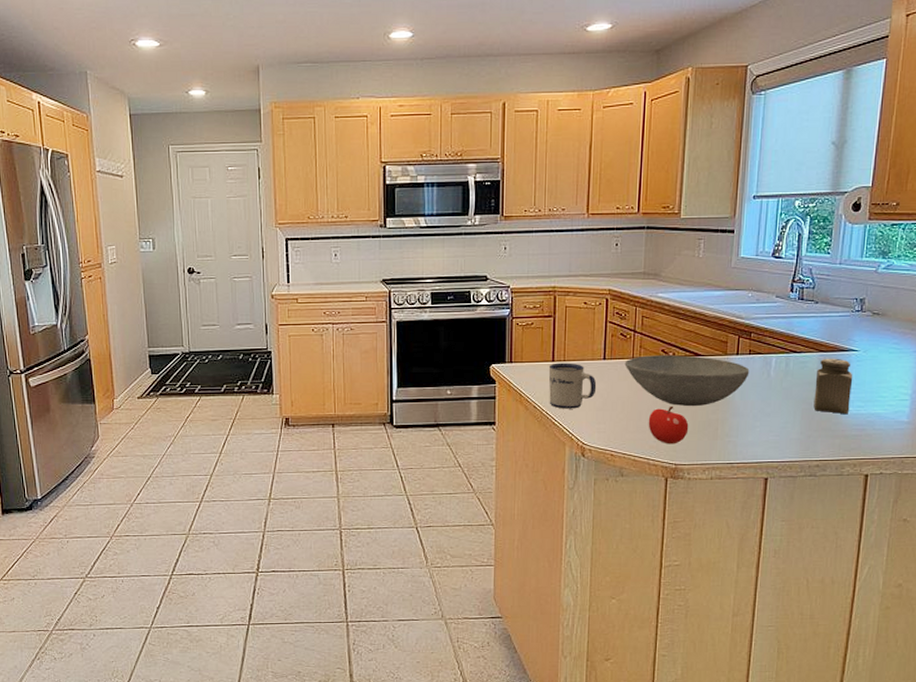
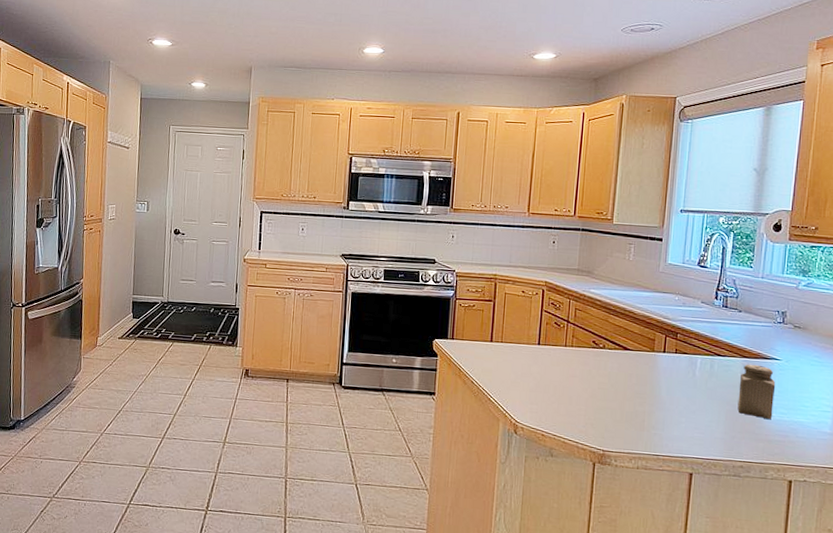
mug: present [548,362,597,409] -> none [486,343,531,388]
bowl: present [624,355,750,407] -> none [557,345,676,397]
apple: present [648,406,689,444] -> none [578,394,617,431]

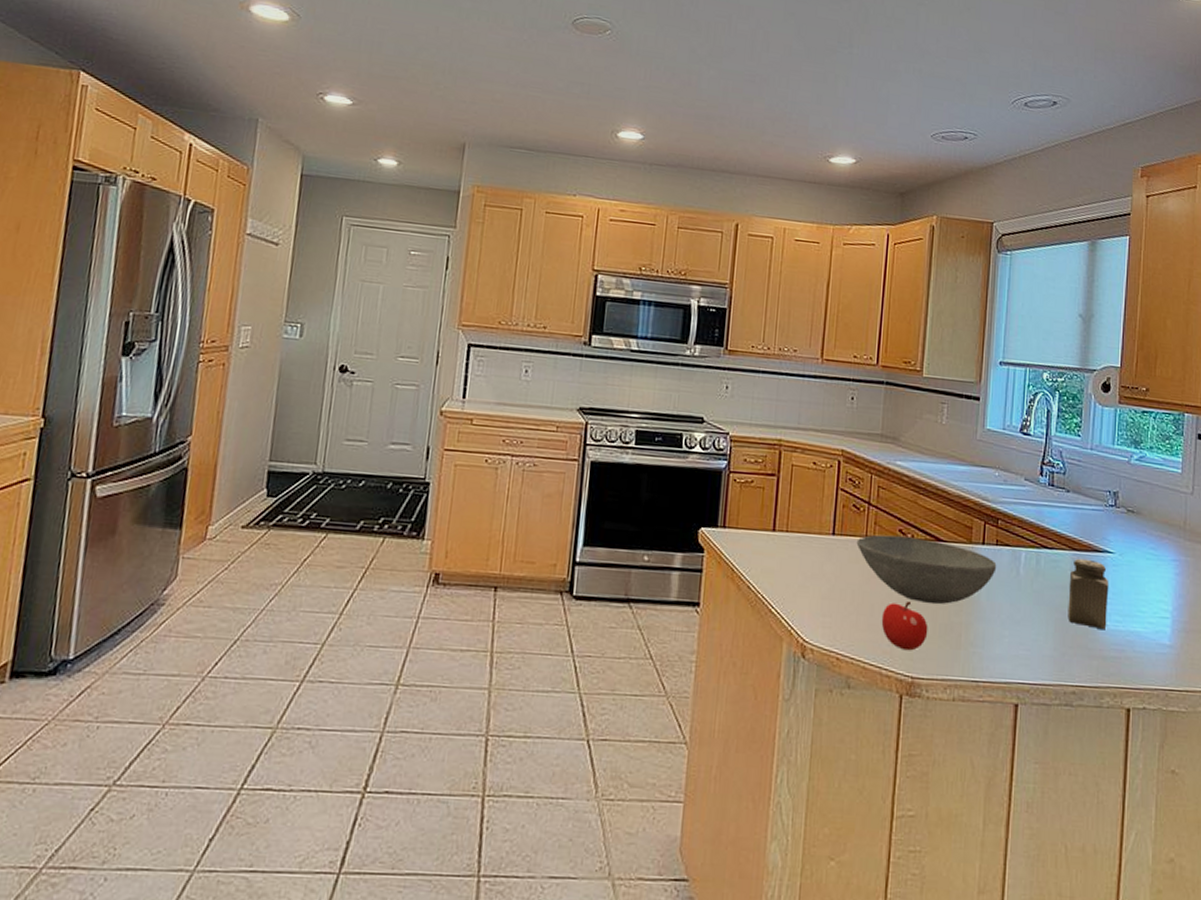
bowl: none [557,345,676,397] -> present [856,534,997,605]
apple: none [578,394,617,431] -> present [881,601,928,651]

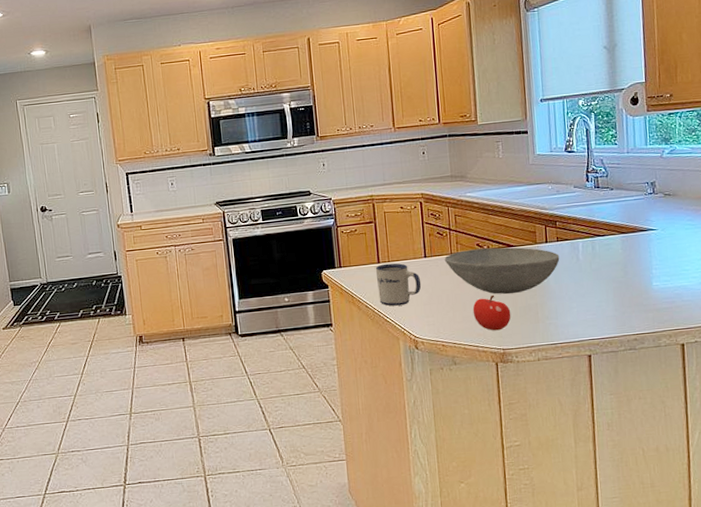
mug: none [766,533,823,594] -> present [375,263,422,306]
salt shaker: present [1068,558,1109,630] -> none [621,238,657,290]

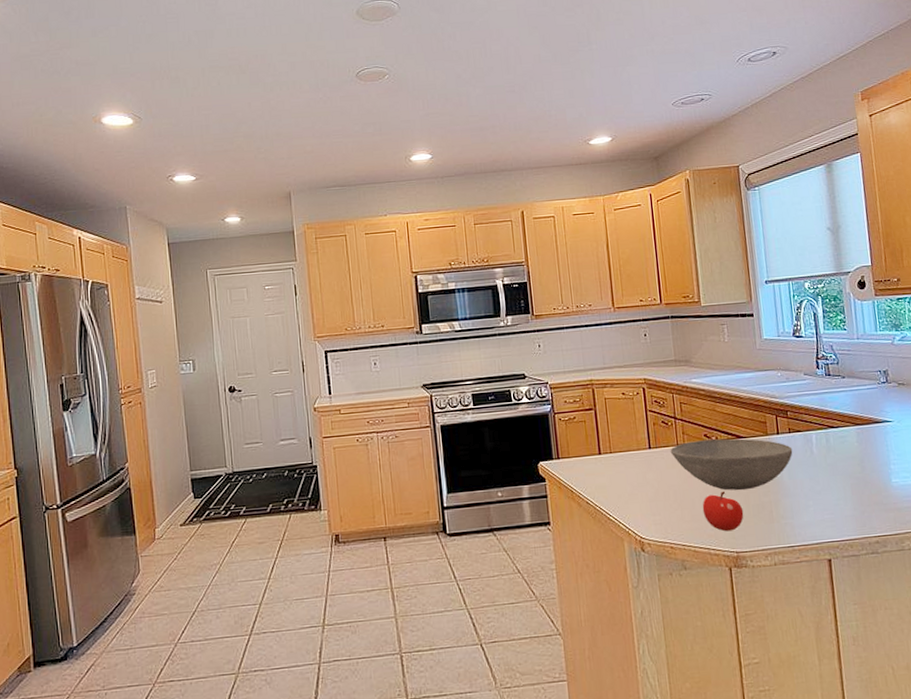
mug: present [375,263,422,306] -> none [596,454,647,503]

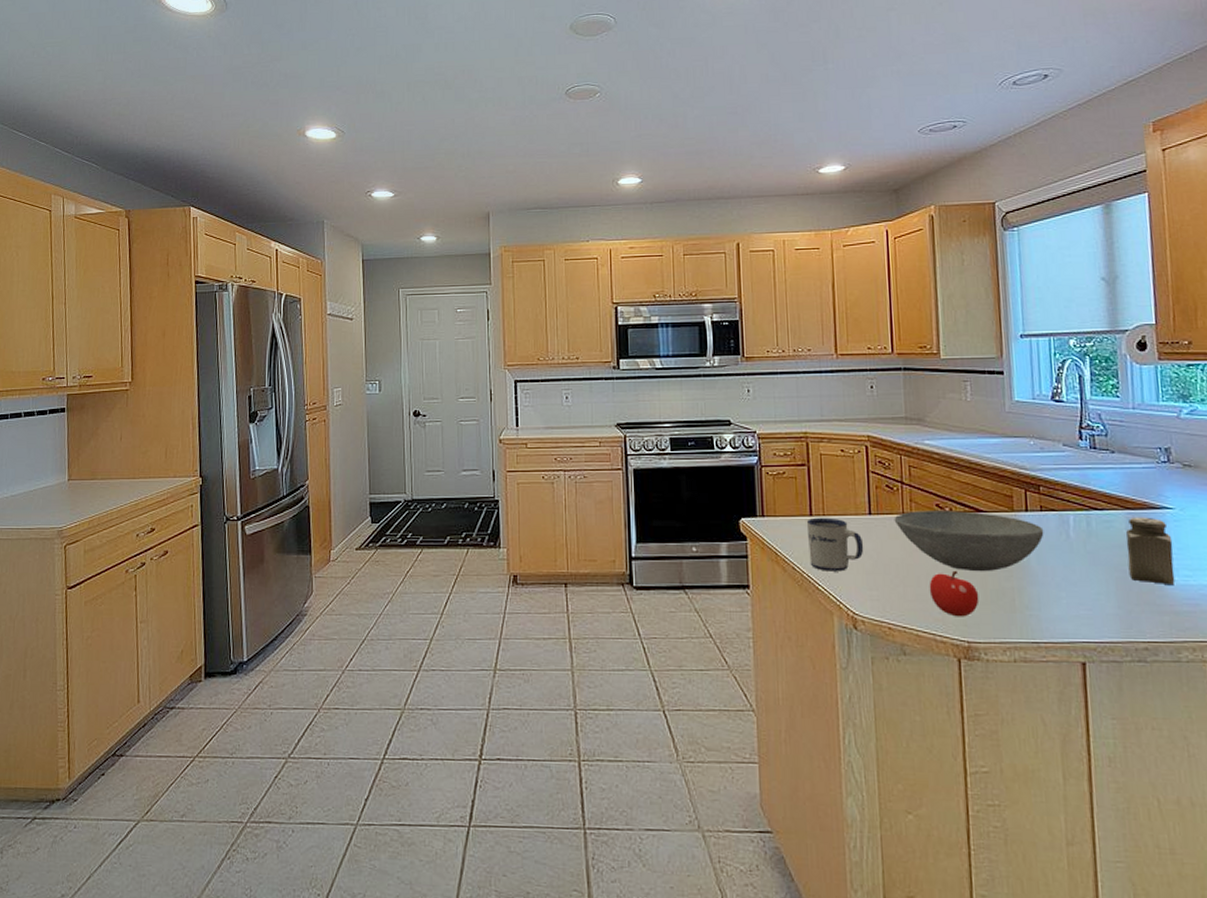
mug: none [596,454,647,503] -> present [806,517,864,572]
salt shaker: none [857,430,897,487] -> present [1126,517,1175,586]

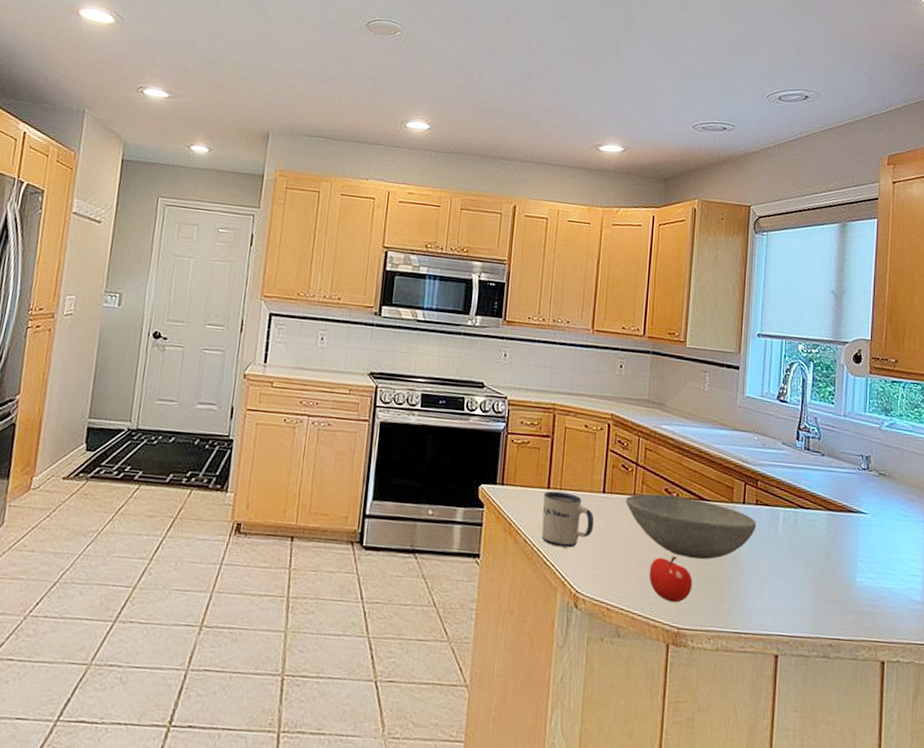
salt shaker: present [1126,517,1175,586] -> none [824,518,863,587]

